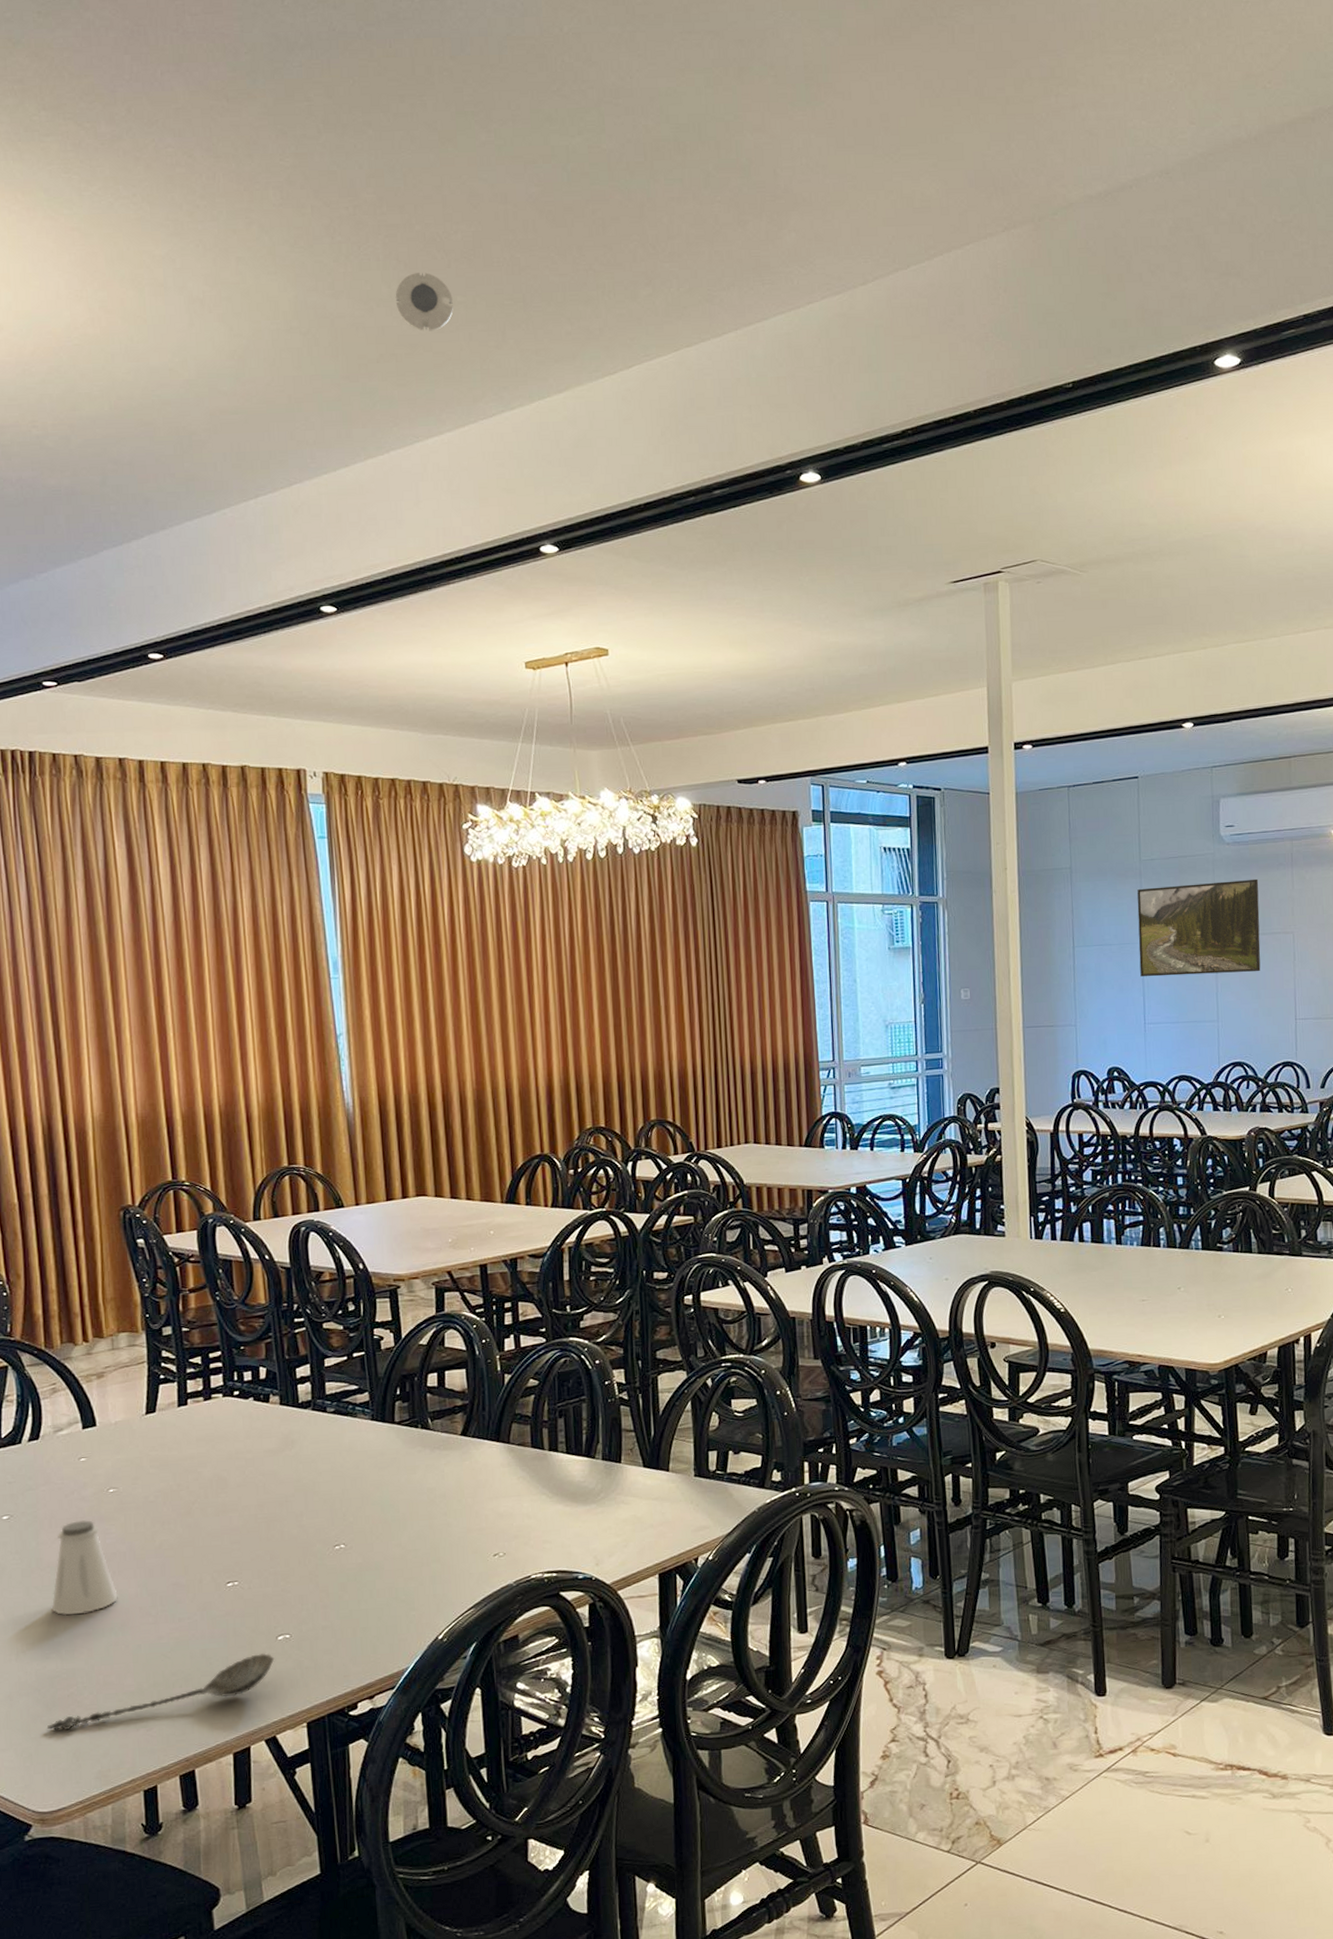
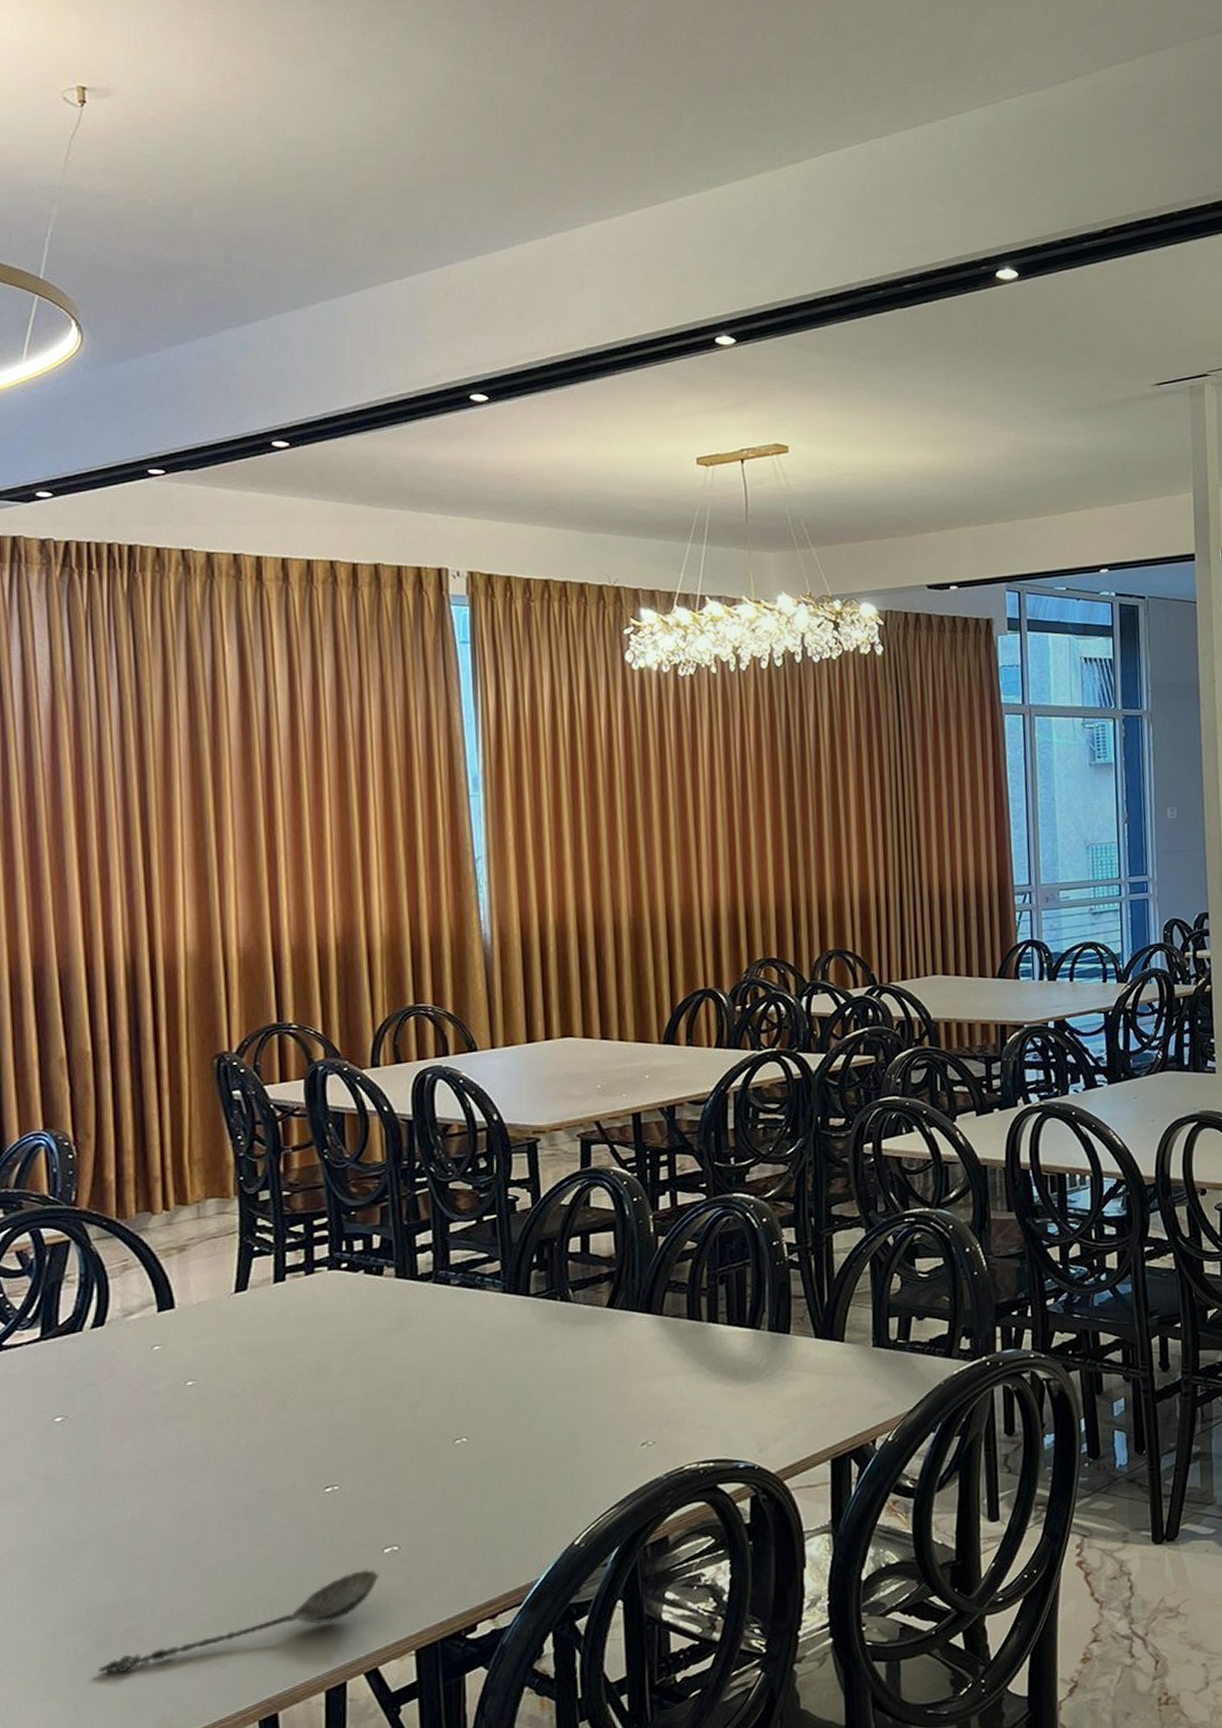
saltshaker: present [52,1520,118,1616] -> none [111,1419,192,1534]
smoke detector: present [395,272,453,332] -> none [562,52,626,112]

